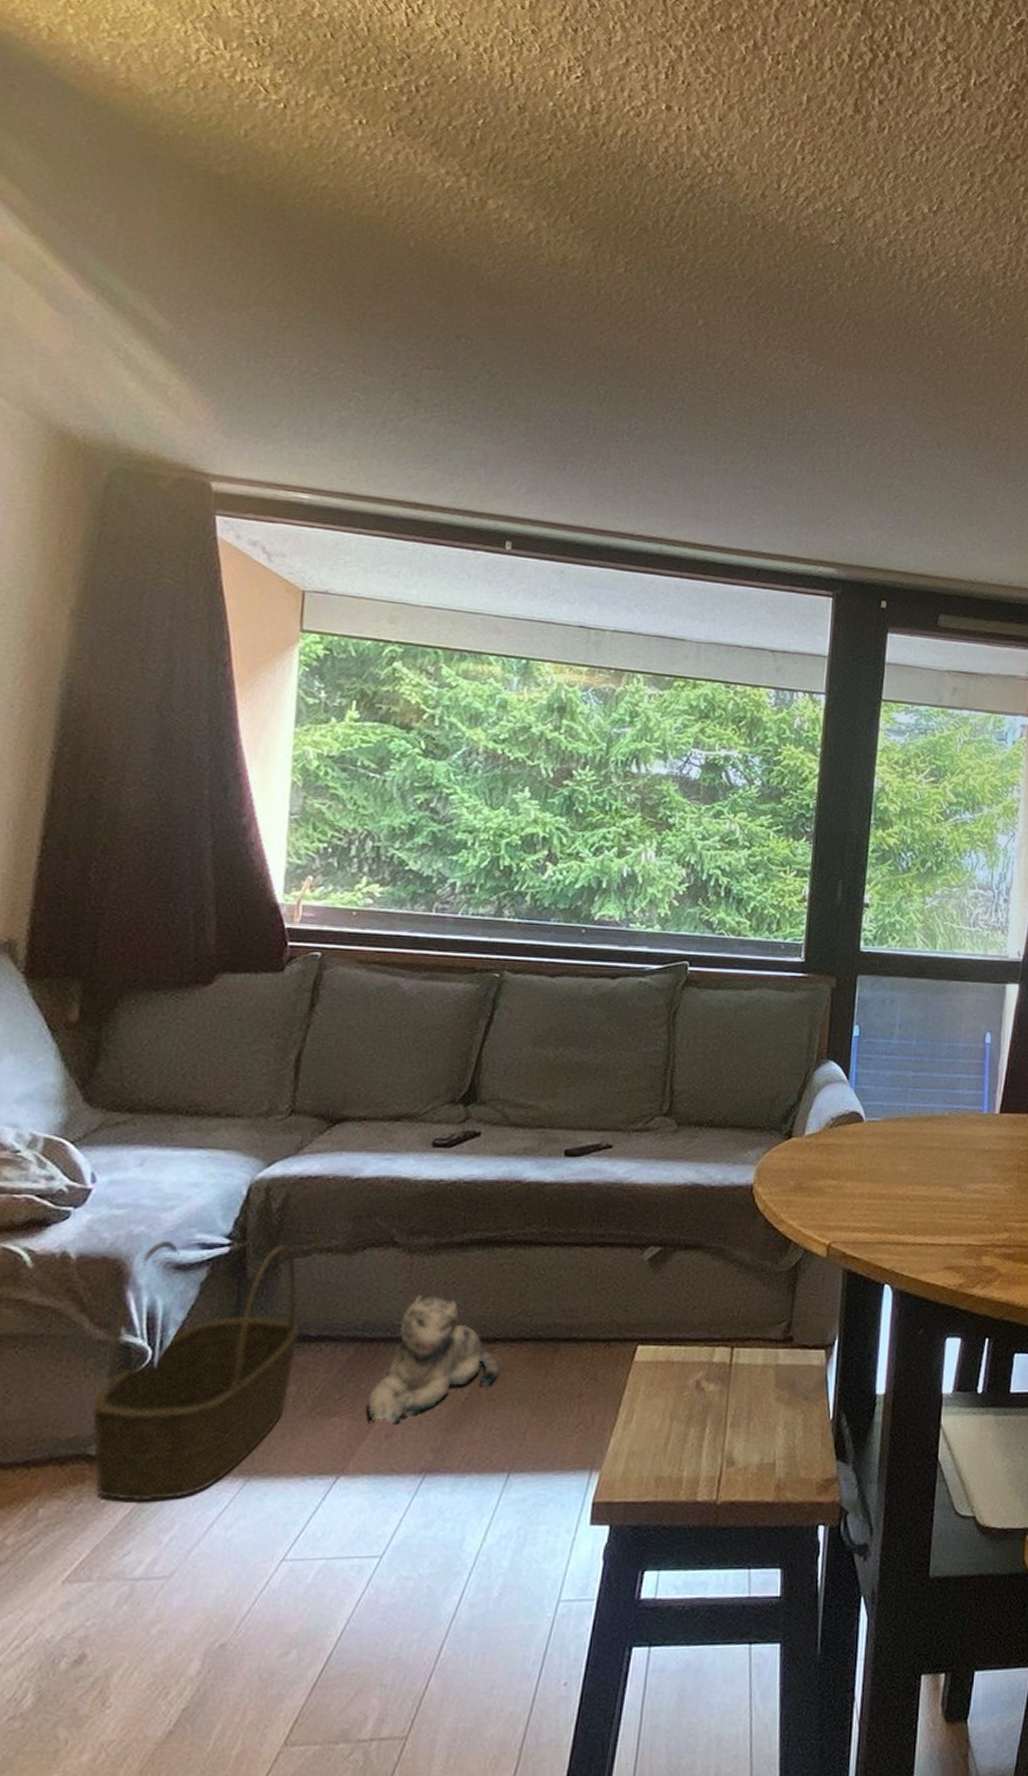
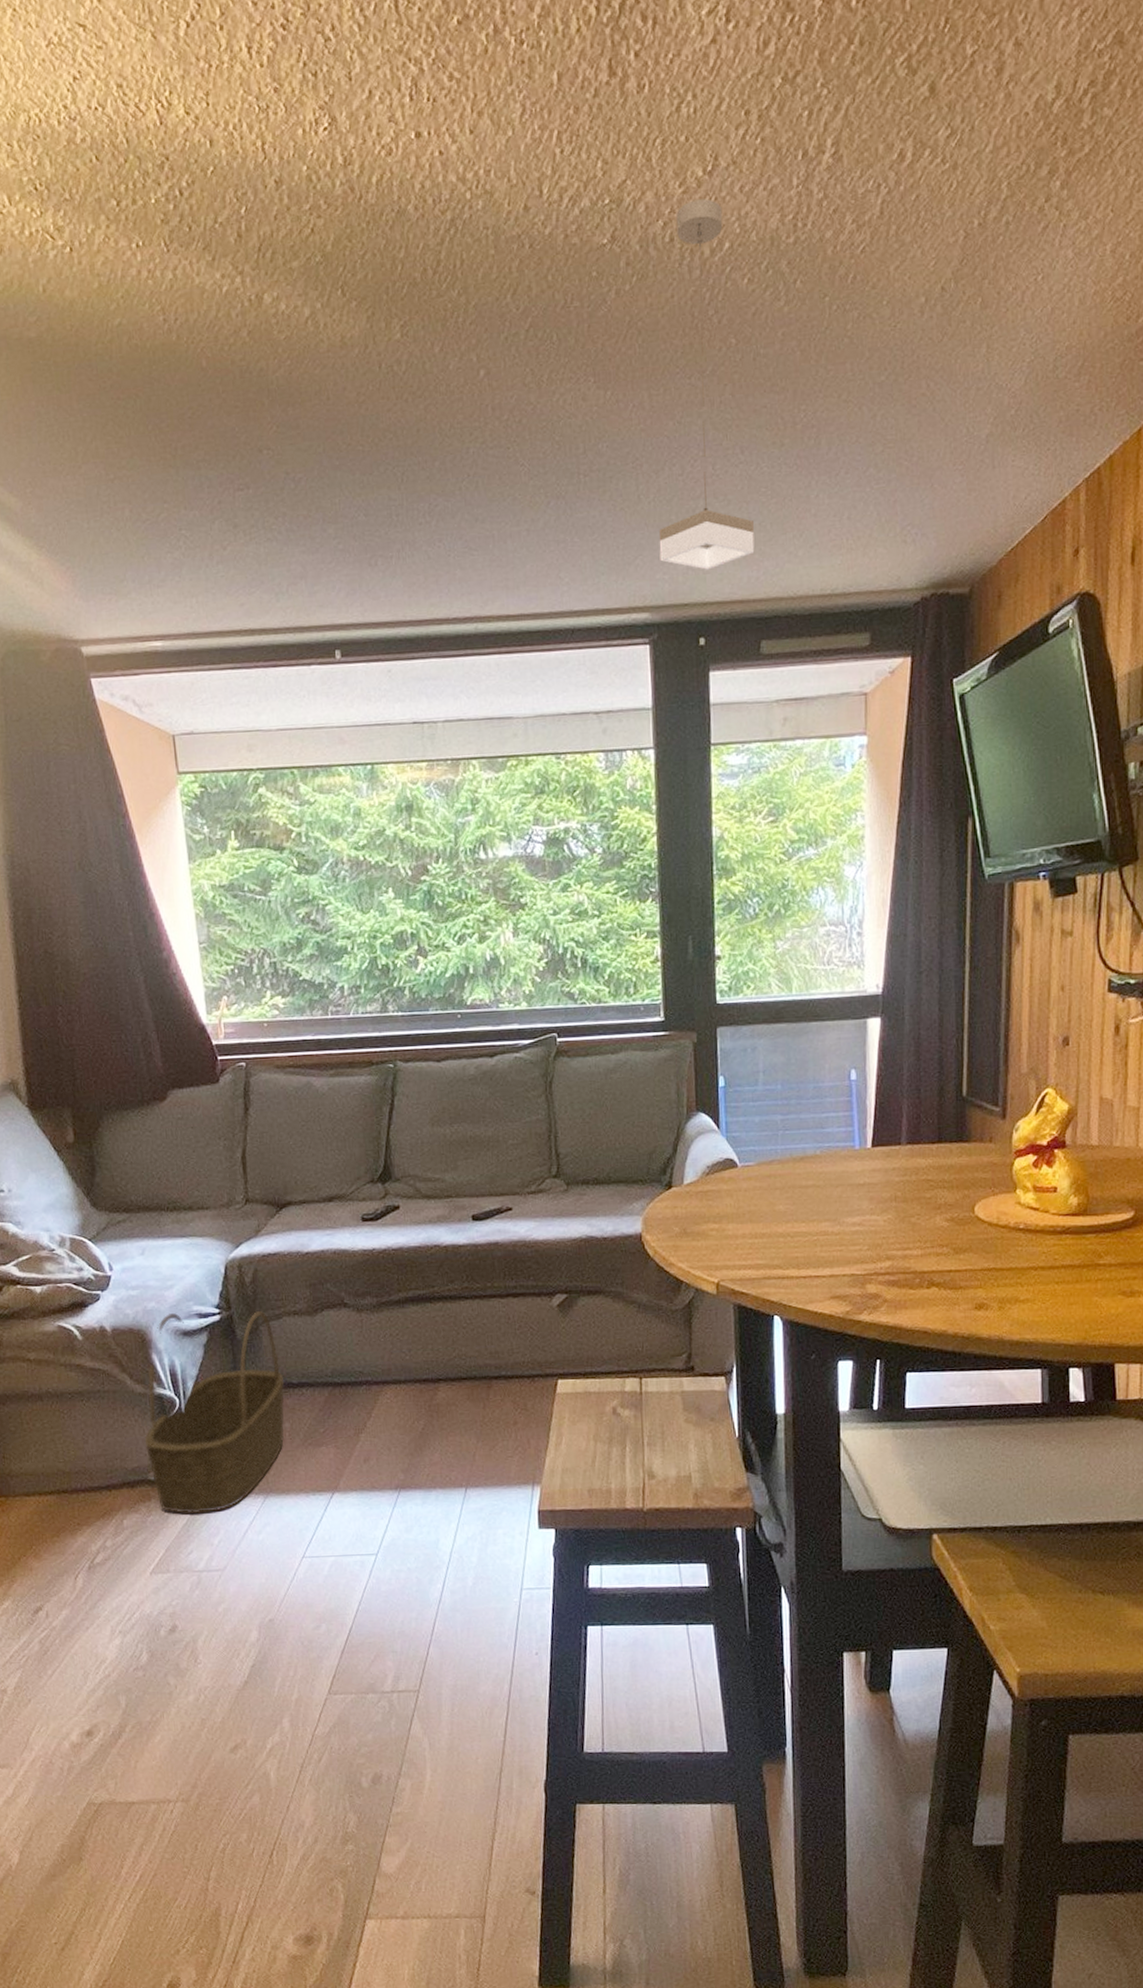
plush toy: present [367,1295,499,1422] -> none [345,1346,445,1450]
pendant lamp: none [852,229,943,542] -> present [658,198,755,570]

